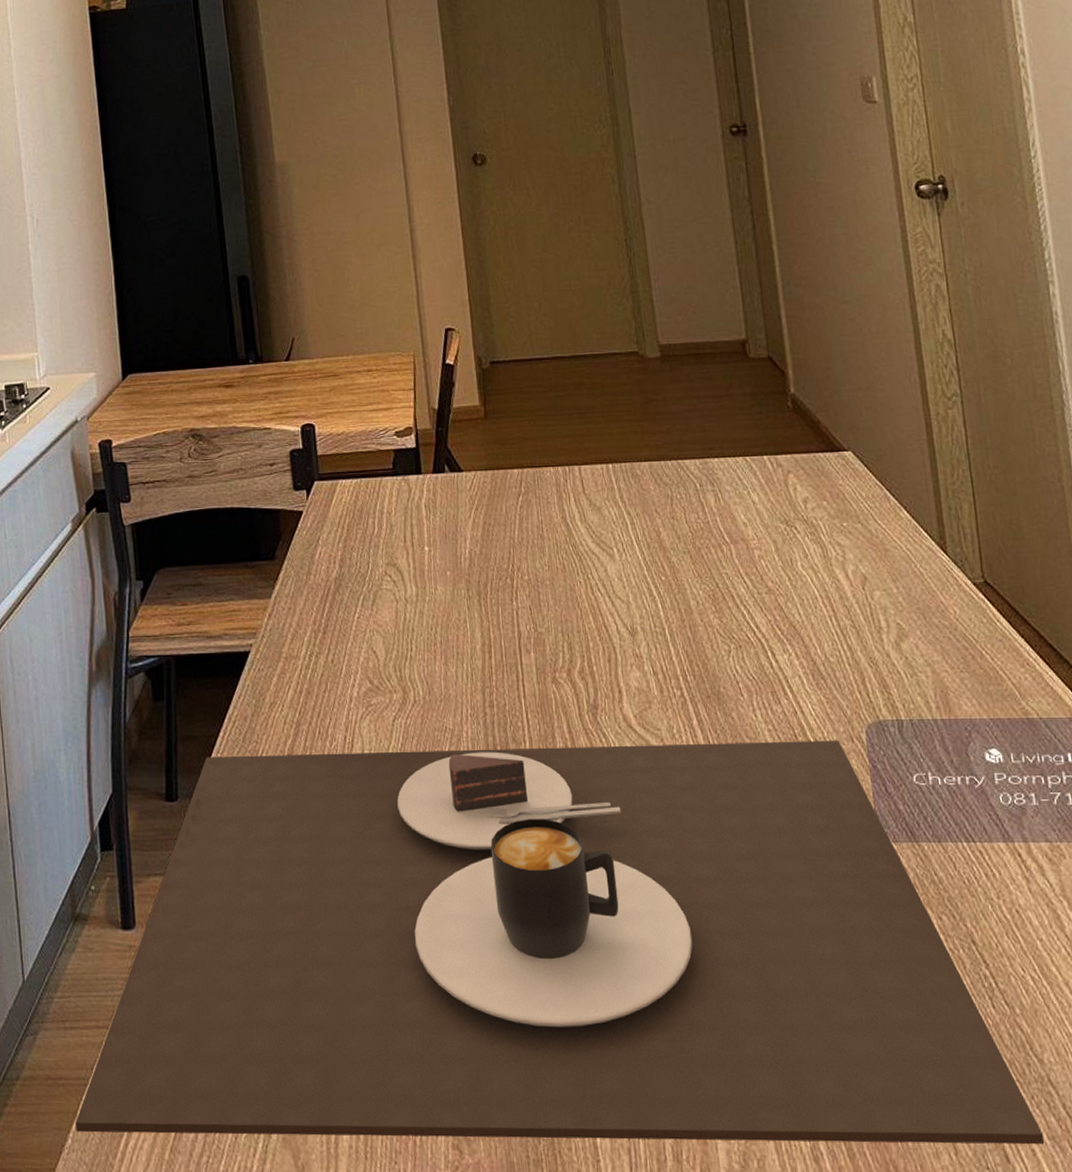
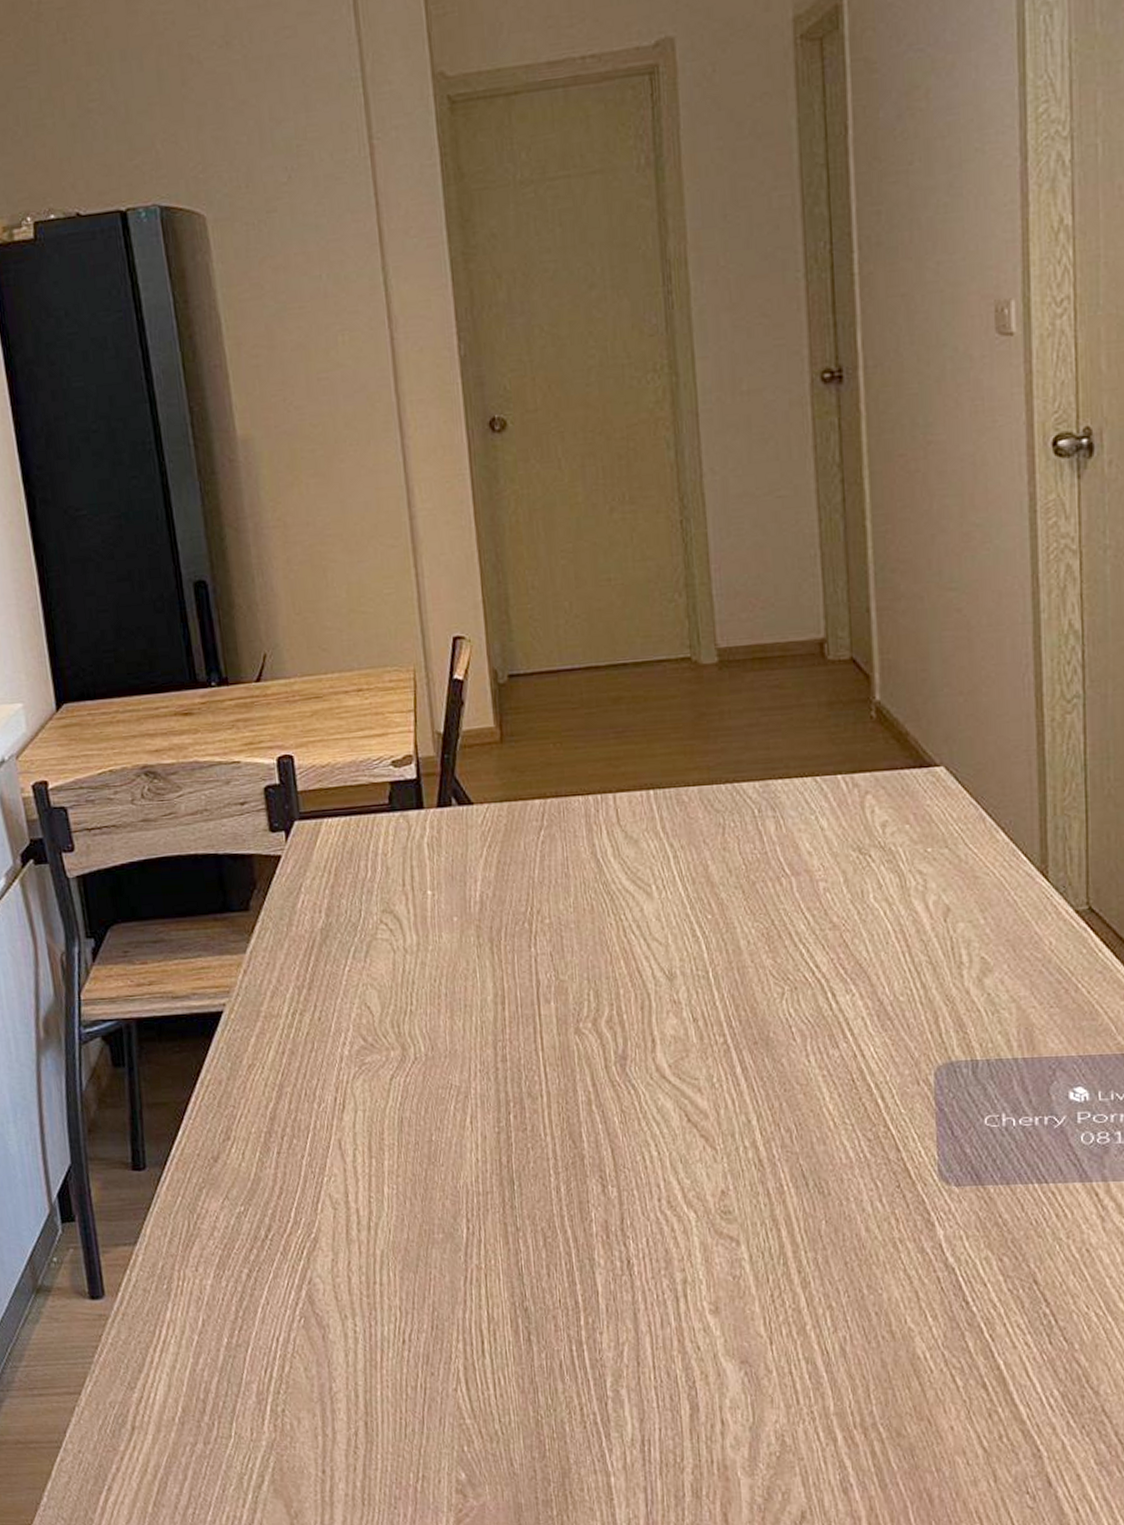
place setting: present [75,740,1044,1145] -> none [50,1084,1090,1491]

